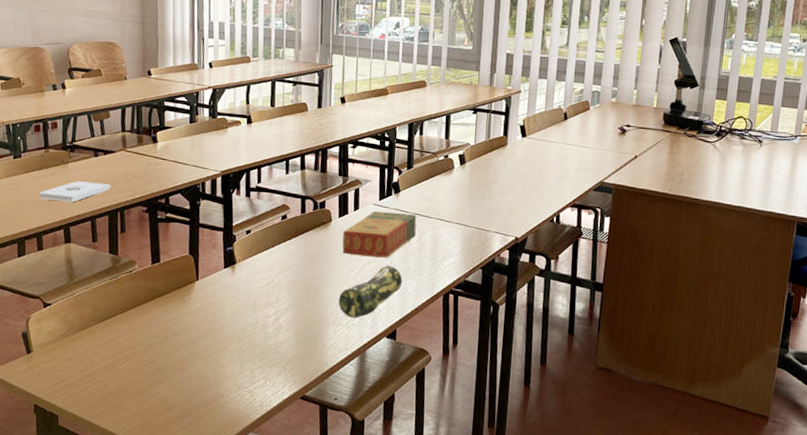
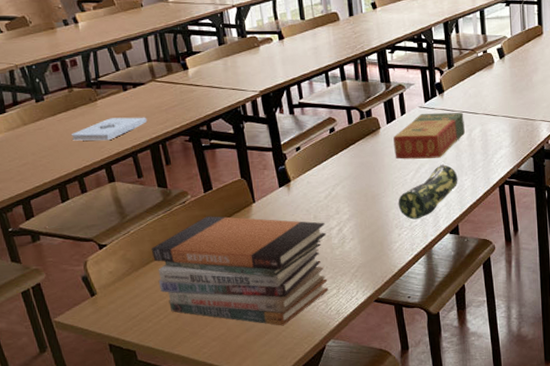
book stack: none [91,288,263,411] -> present [151,216,329,326]

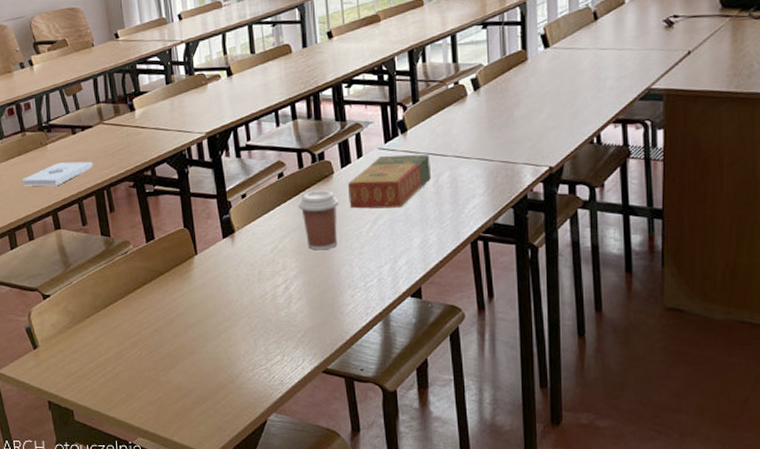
book stack: present [151,216,329,326] -> none [92,268,272,394]
coffee cup: none [349,143,385,196] -> present [298,190,339,250]
pencil case: present [398,163,458,220] -> none [351,214,422,279]

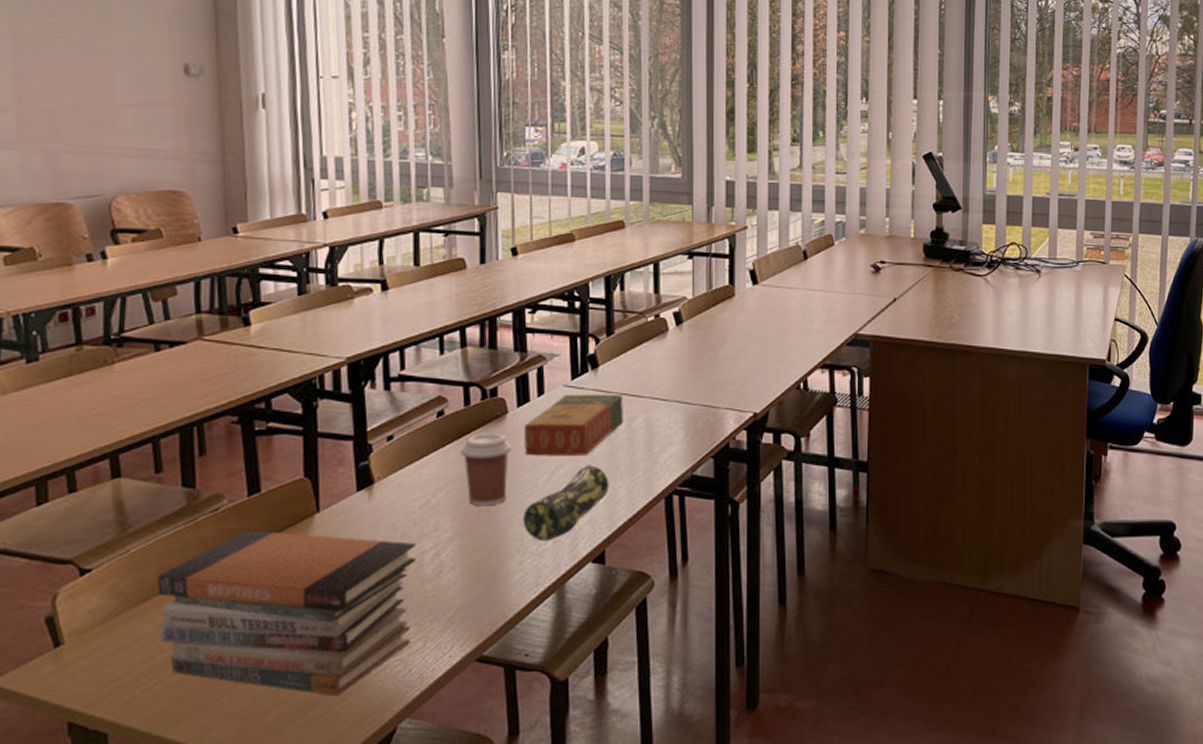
notepad: present [22,161,94,187] -> none [68,388,182,420]
book stack: none [92,268,272,394] -> present [156,530,417,697]
pencil case: none [351,214,422,279] -> present [522,463,609,541]

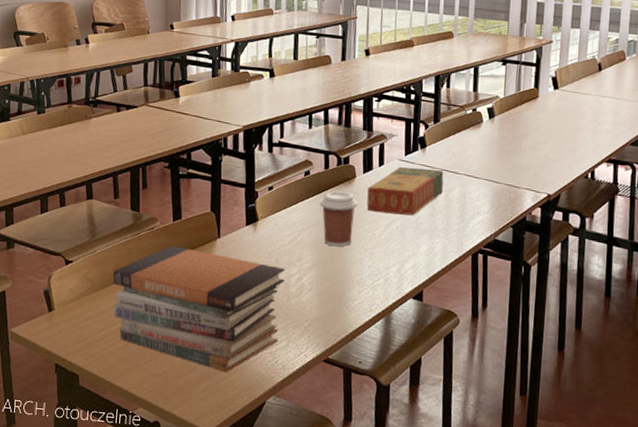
pencil case: present [522,463,609,541] -> none [362,222,429,279]

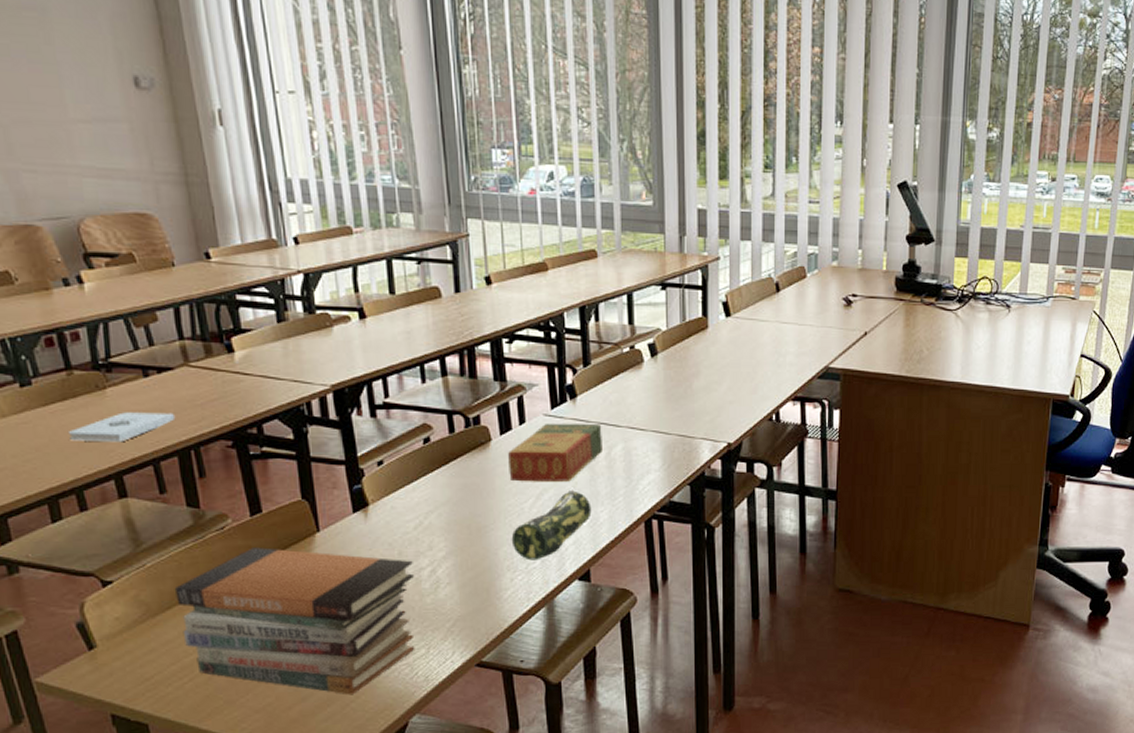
notepad: none [62,136,133,159] -> present [67,412,176,443]
coffee cup: present [320,191,357,247] -> none [448,460,497,528]
pencil case: none [362,222,429,279] -> present [511,489,592,561]

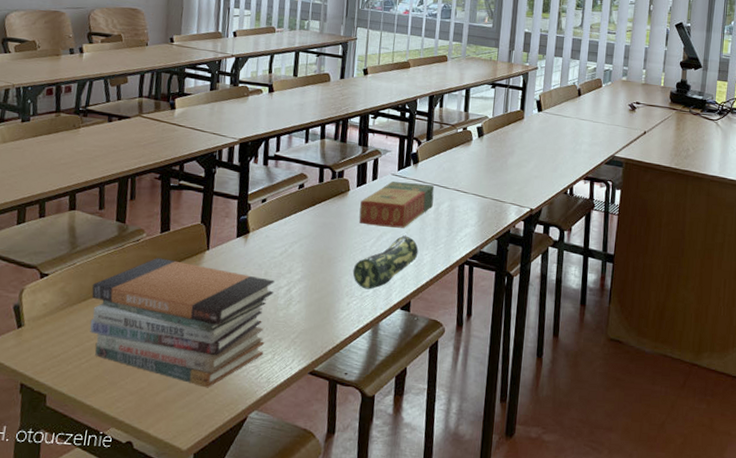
notepad: present [67,412,176,443] -> none [45,146,124,169]

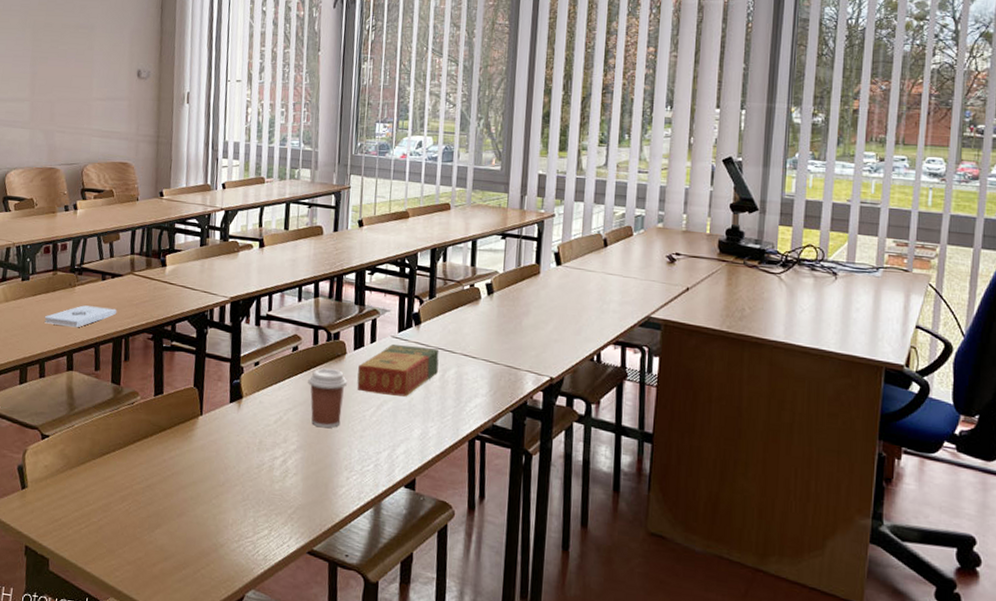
notepad: none [45,146,124,169] -> present [44,305,117,328]
book stack: present [90,258,275,388] -> none [88,422,270,562]
coffee cup: none [313,204,350,259] -> present [308,368,347,428]
pencil case: present [352,234,419,290] -> none [351,403,423,464]

